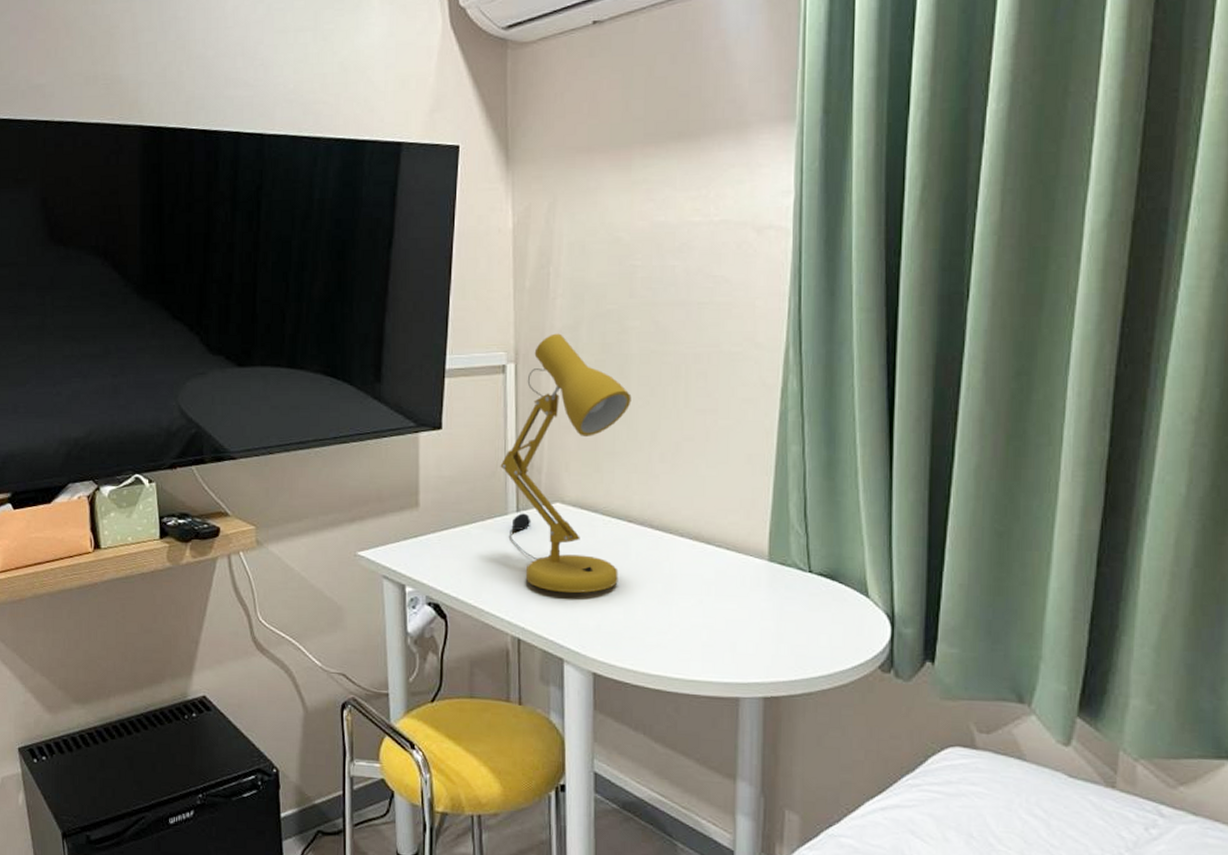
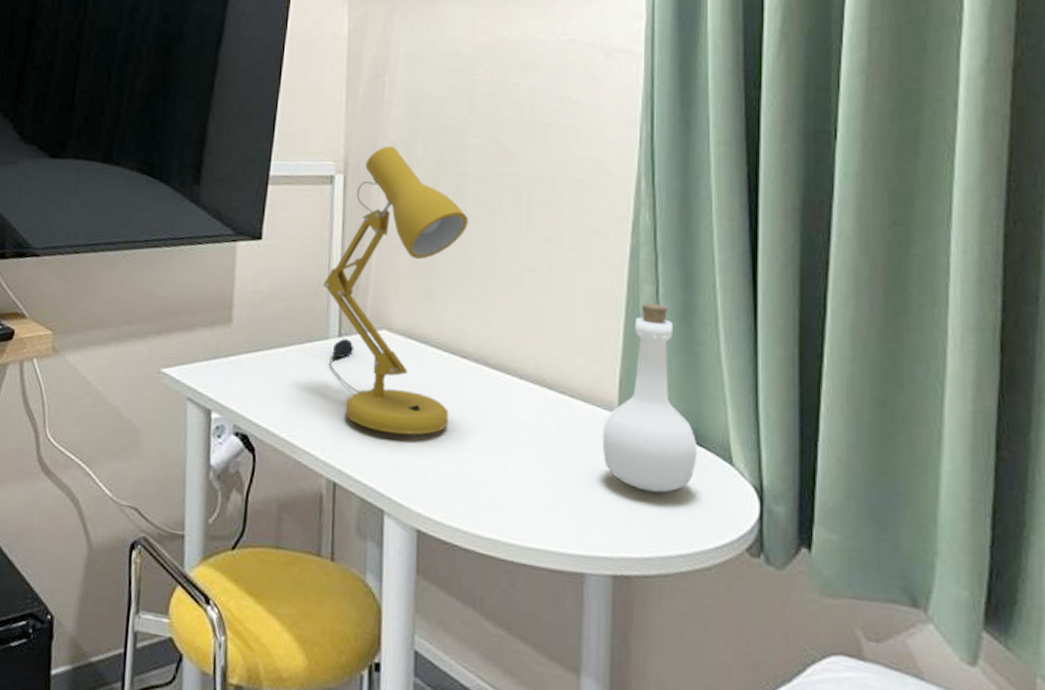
bottle: none [754,461,838,625] -> present [602,303,698,493]

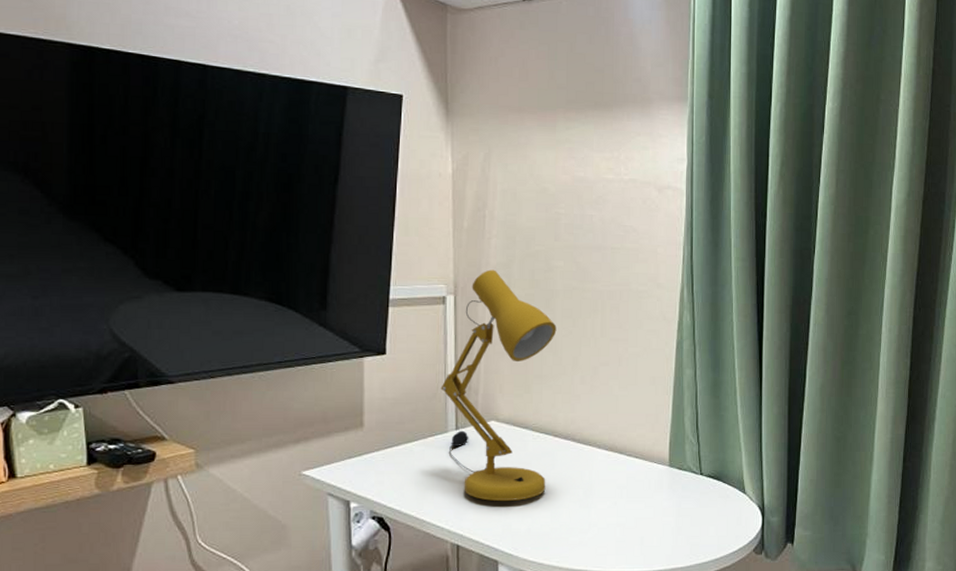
bottle: present [602,303,698,493] -> none [657,383,723,519]

